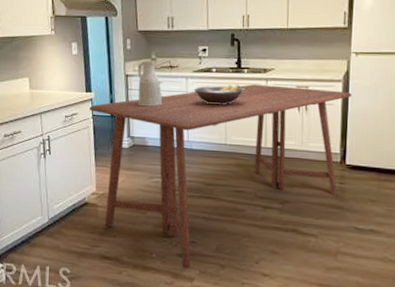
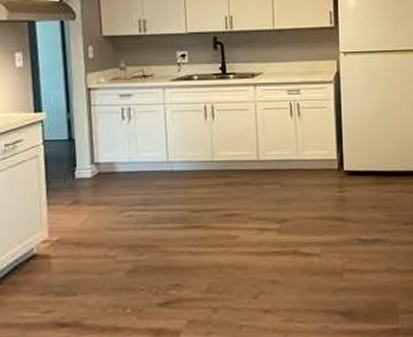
dining table: present [90,84,352,270] -> none [39,91,344,323]
ceramic pitcher: present [137,60,163,107] -> none [103,70,135,125]
fruit bowl: present [194,84,245,105] -> none [172,93,231,117]

